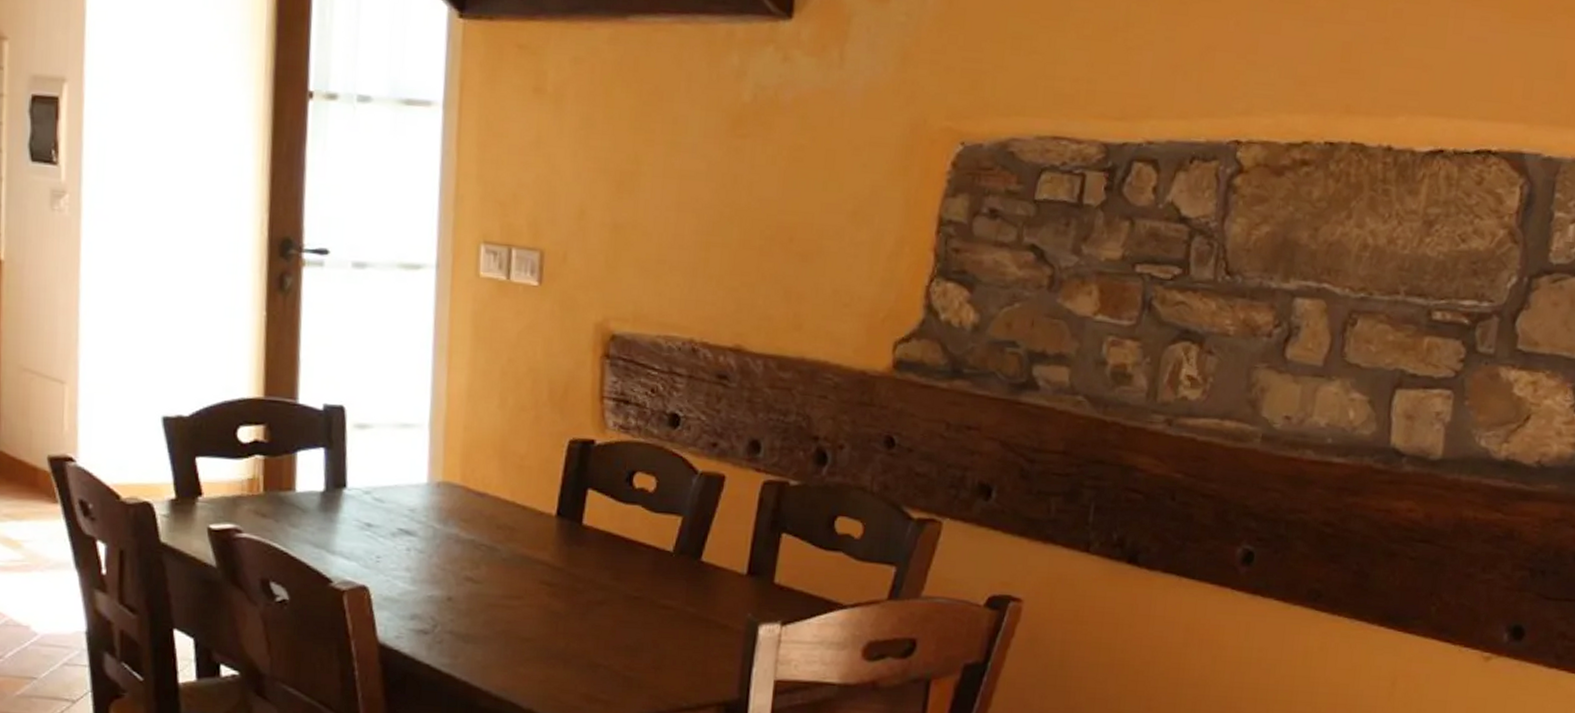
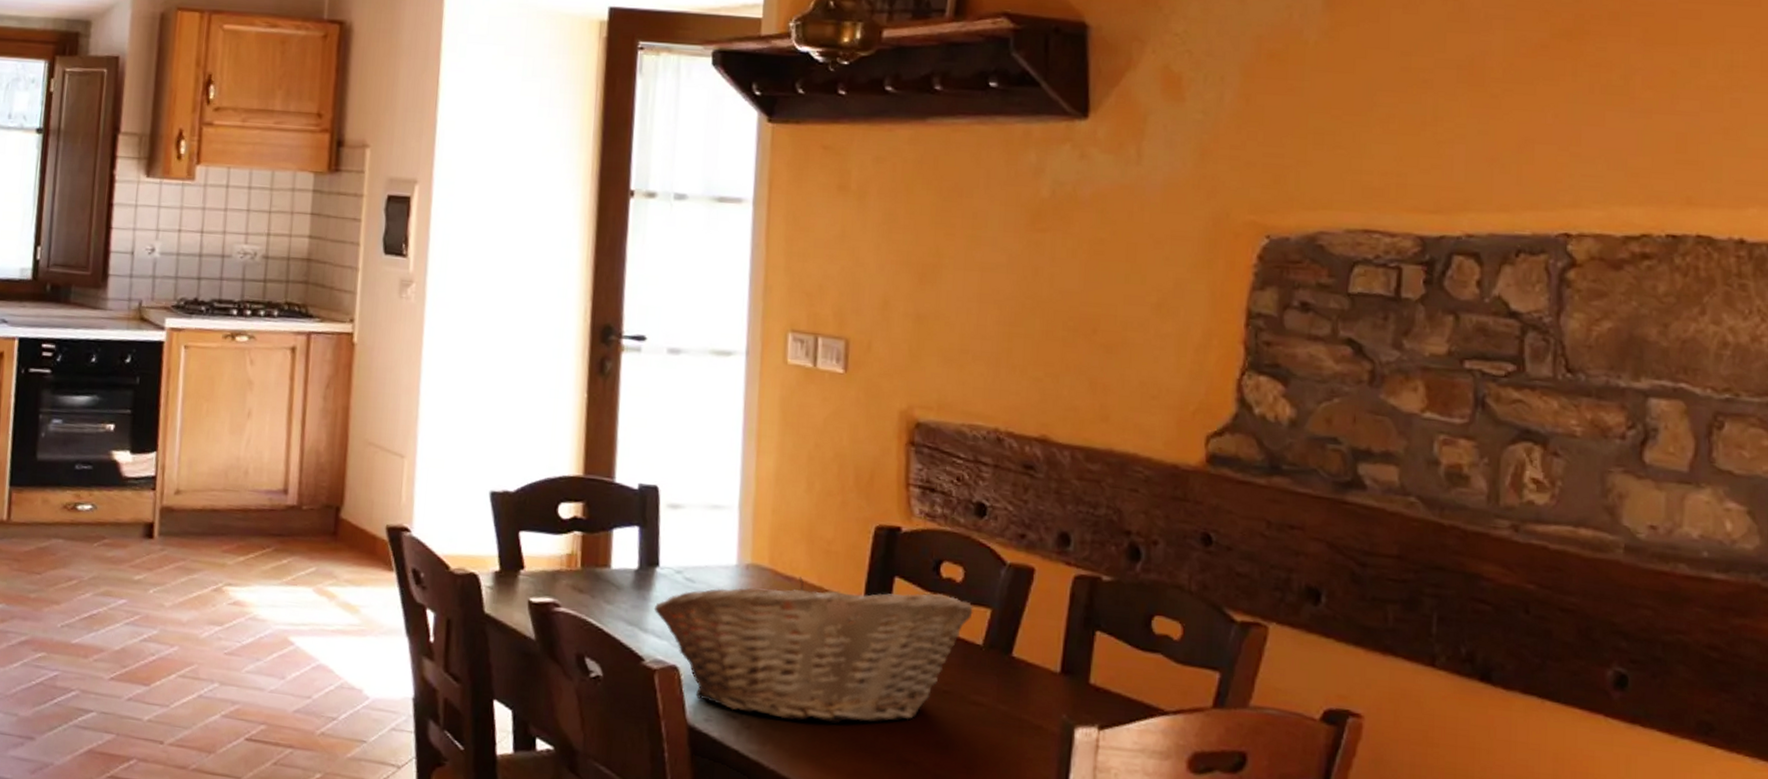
fruit basket: none [341,493,665,634] -> present [654,577,973,724]

